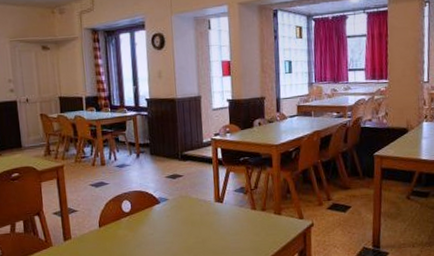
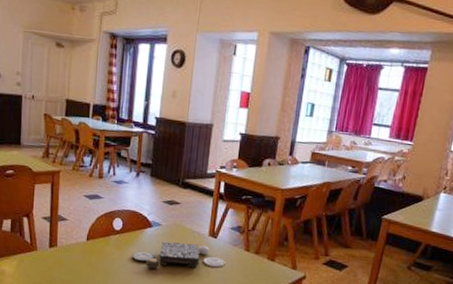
board game: none [145,211,235,244] -> present [132,241,225,269]

